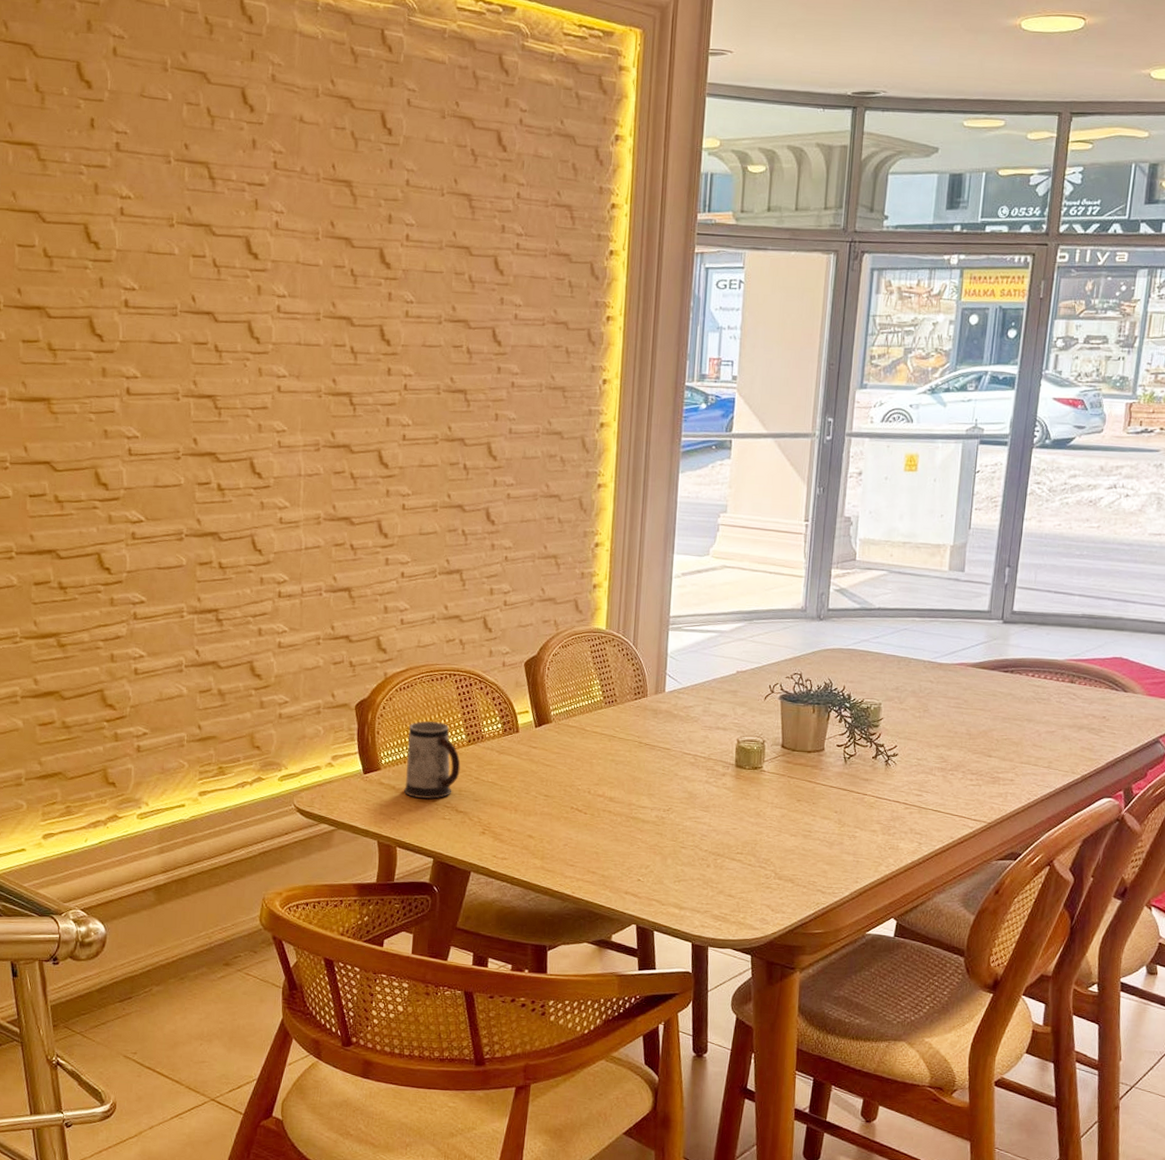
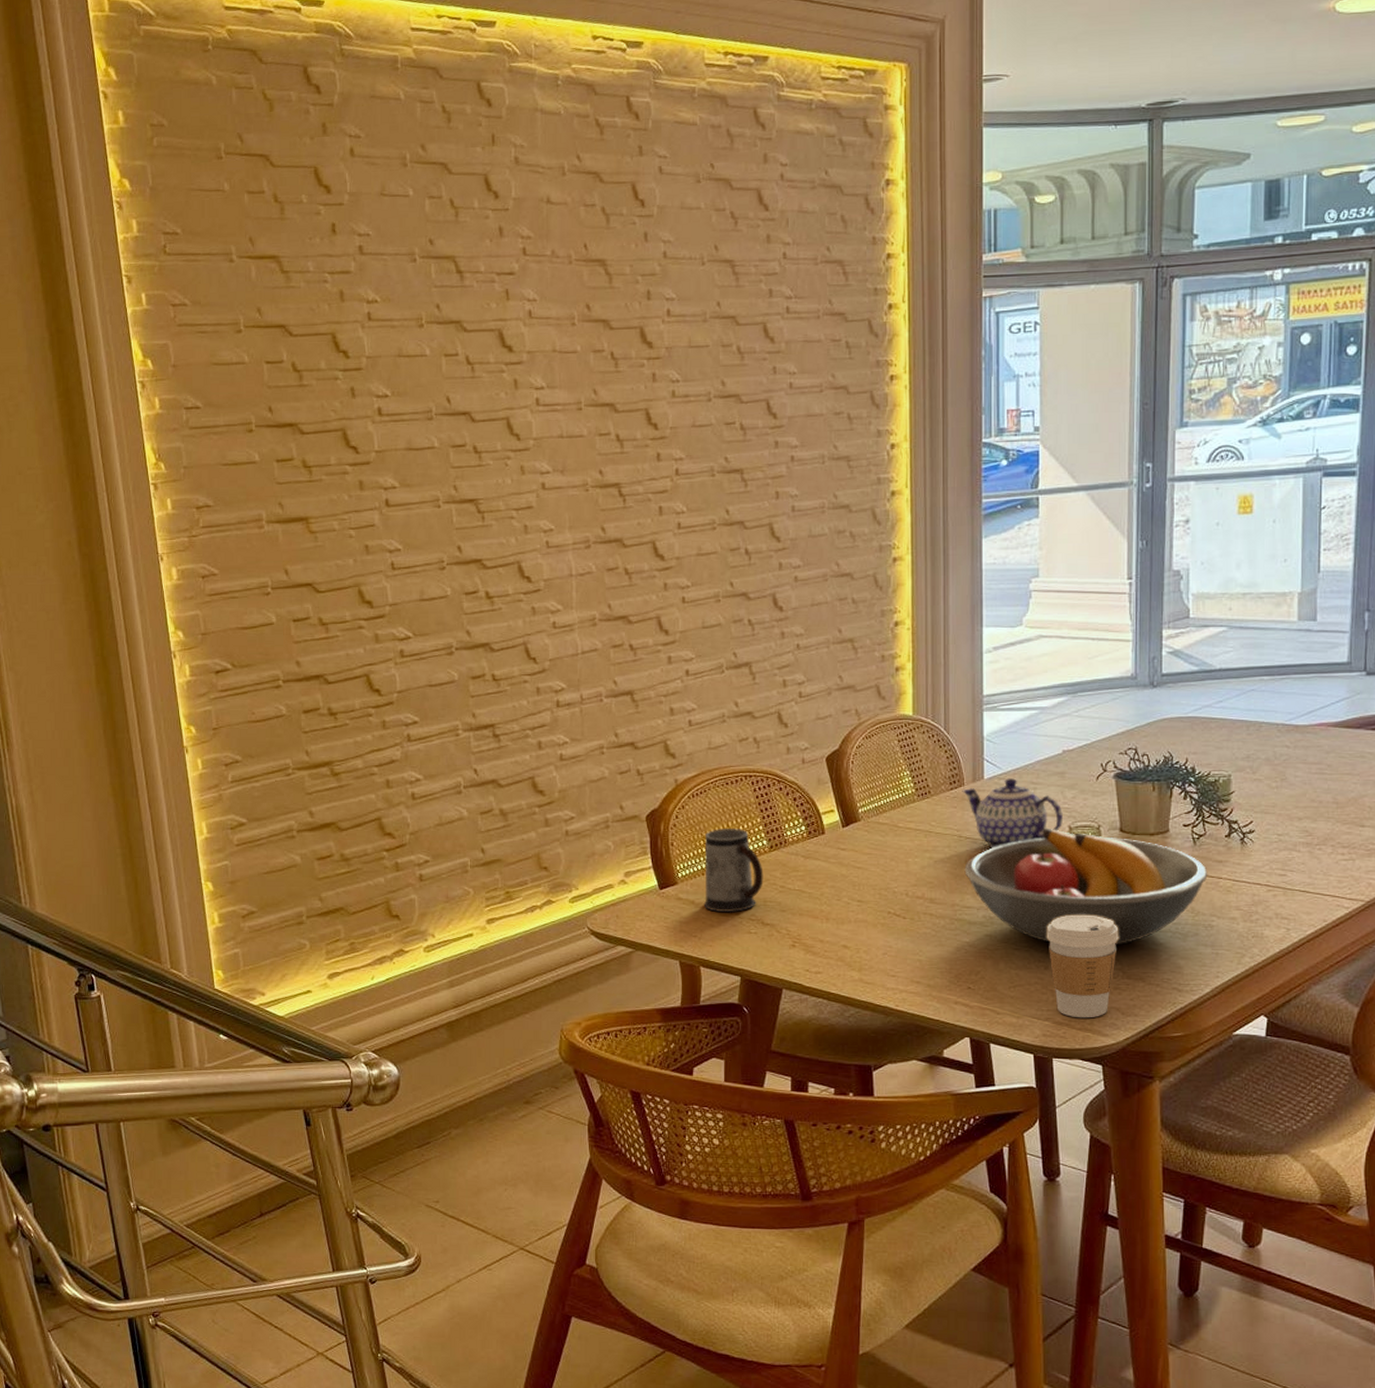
fruit bowl: none [642,739,855,849] -> present [964,828,1208,944]
teapot: none [645,693,733,756] -> present [962,778,1063,849]
coffee cup: none [710,819,774,913] -> present [1046,914,1119,1018]

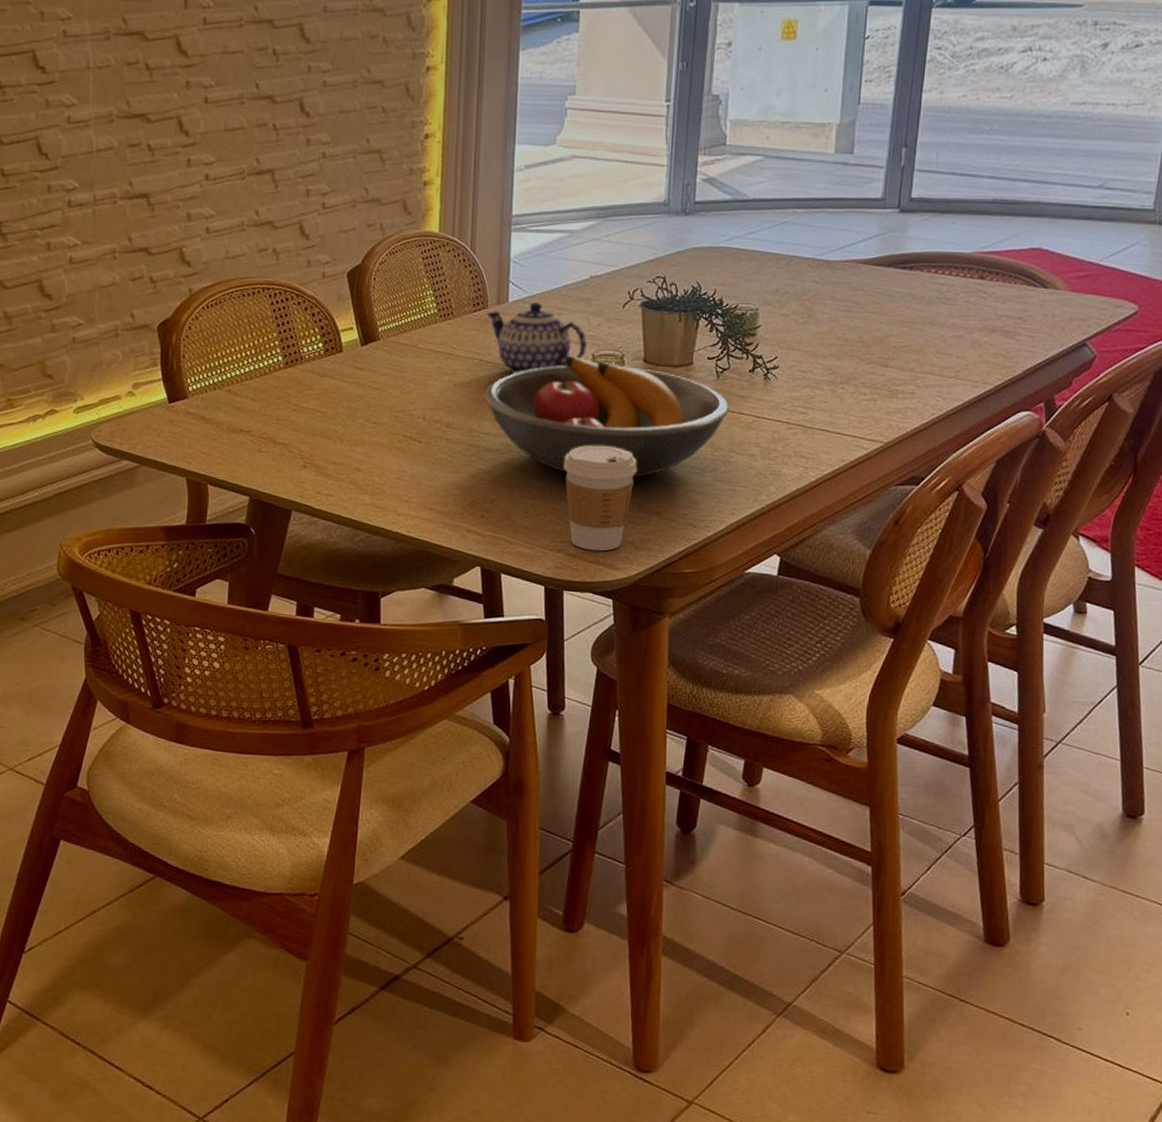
mug: present [703,829,764,913] -> none [214,342,277,430]

